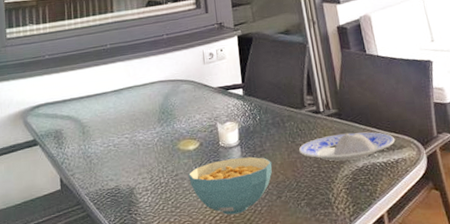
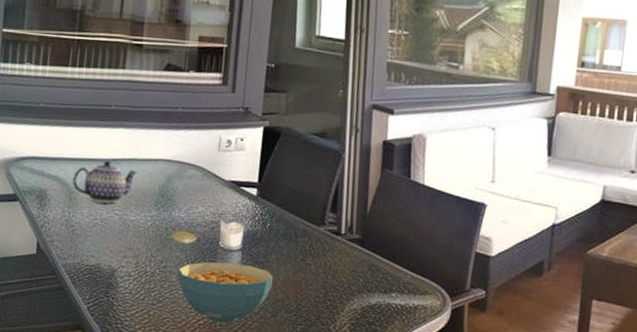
teapot: none [82,92,139,131] -> present [72,160,138,204]
plate: present [299,132,395,161] -> none [307,262,420,295]

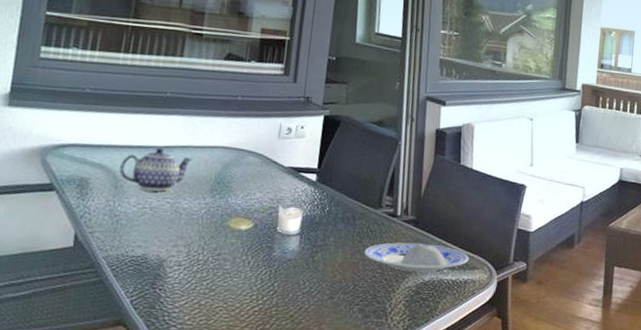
cereal bowl: present [178,261,274,323] -> none [232,247,332,308]
plate: none [307,262,420,295] -> present [365,242,469,272]

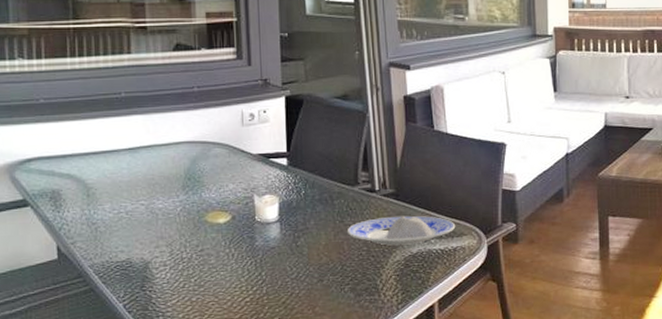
teapot: present [119,147,193,191] -> none [87,150,160,195]

